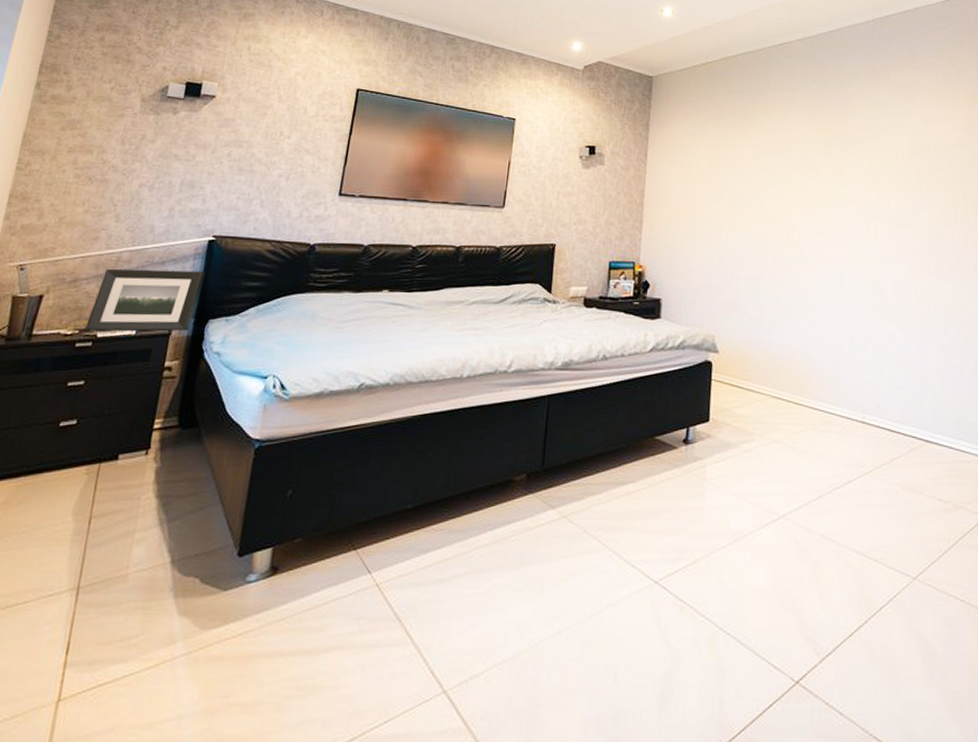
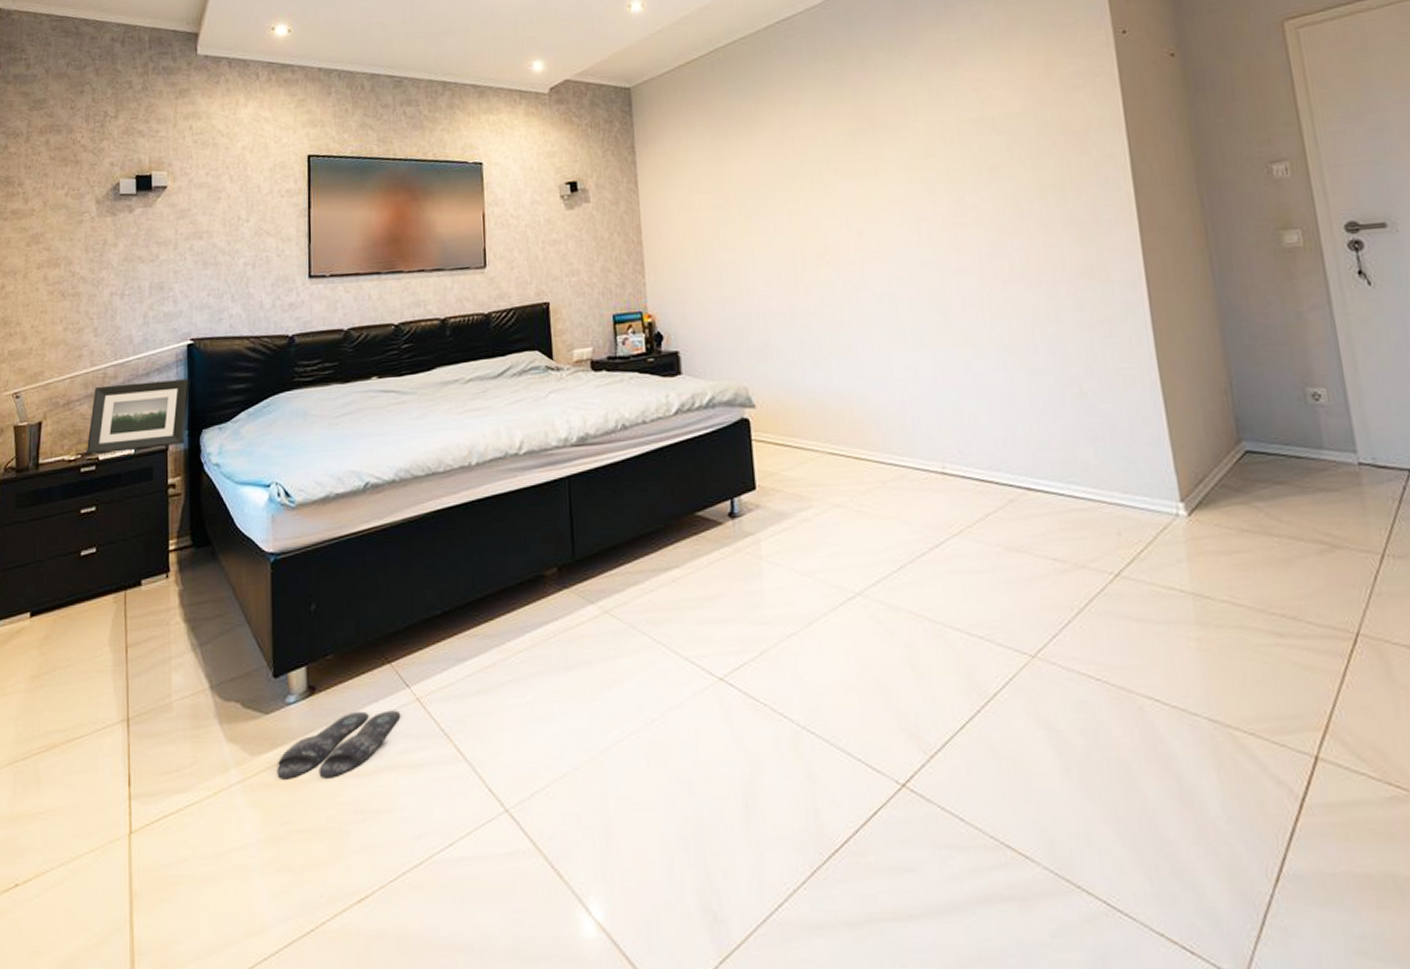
slippers: none [224,593,358,655] -> present [277,710,401,780]

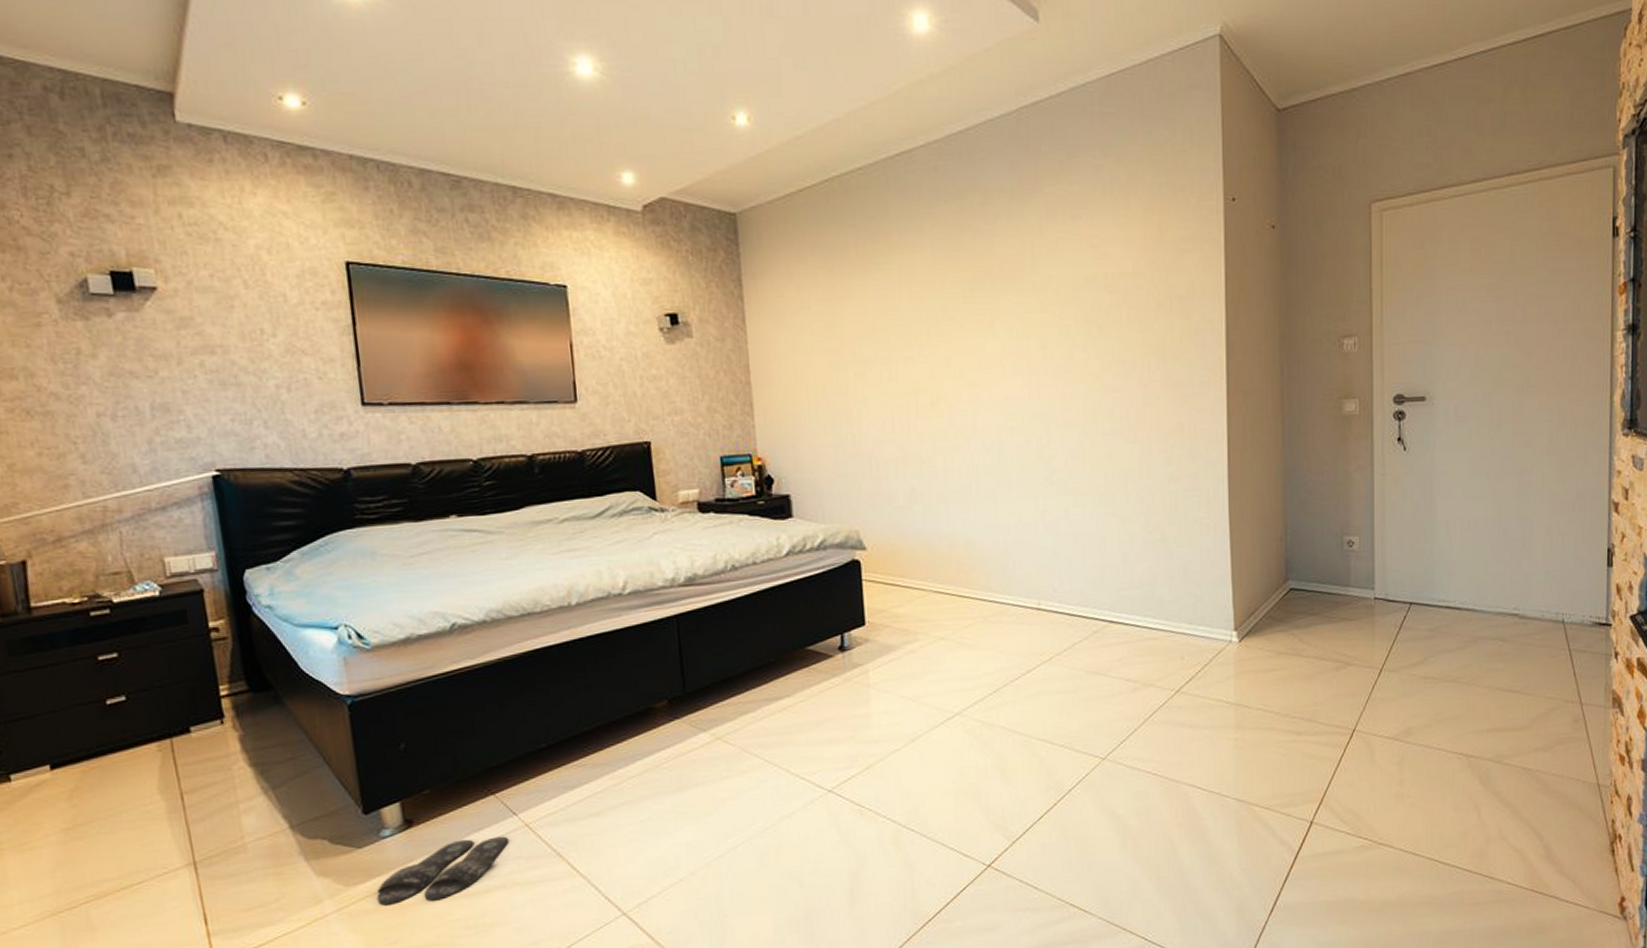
picture frame: present [87,379,190,454] -> none [93,514,225,596]

